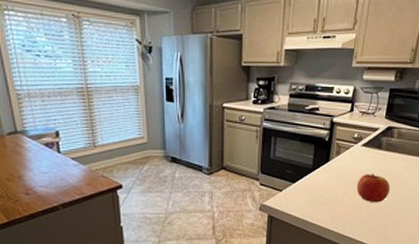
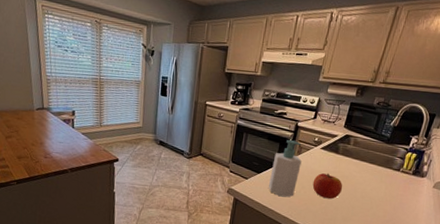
soap bottle: none [306,140,342,207] -> present [268,140,302,197]

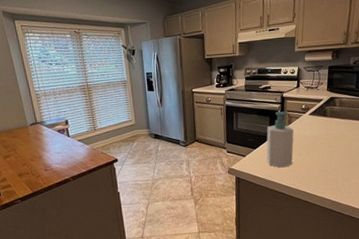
fruit: present [312,173,343,199] -> none [308,137,338,162]

